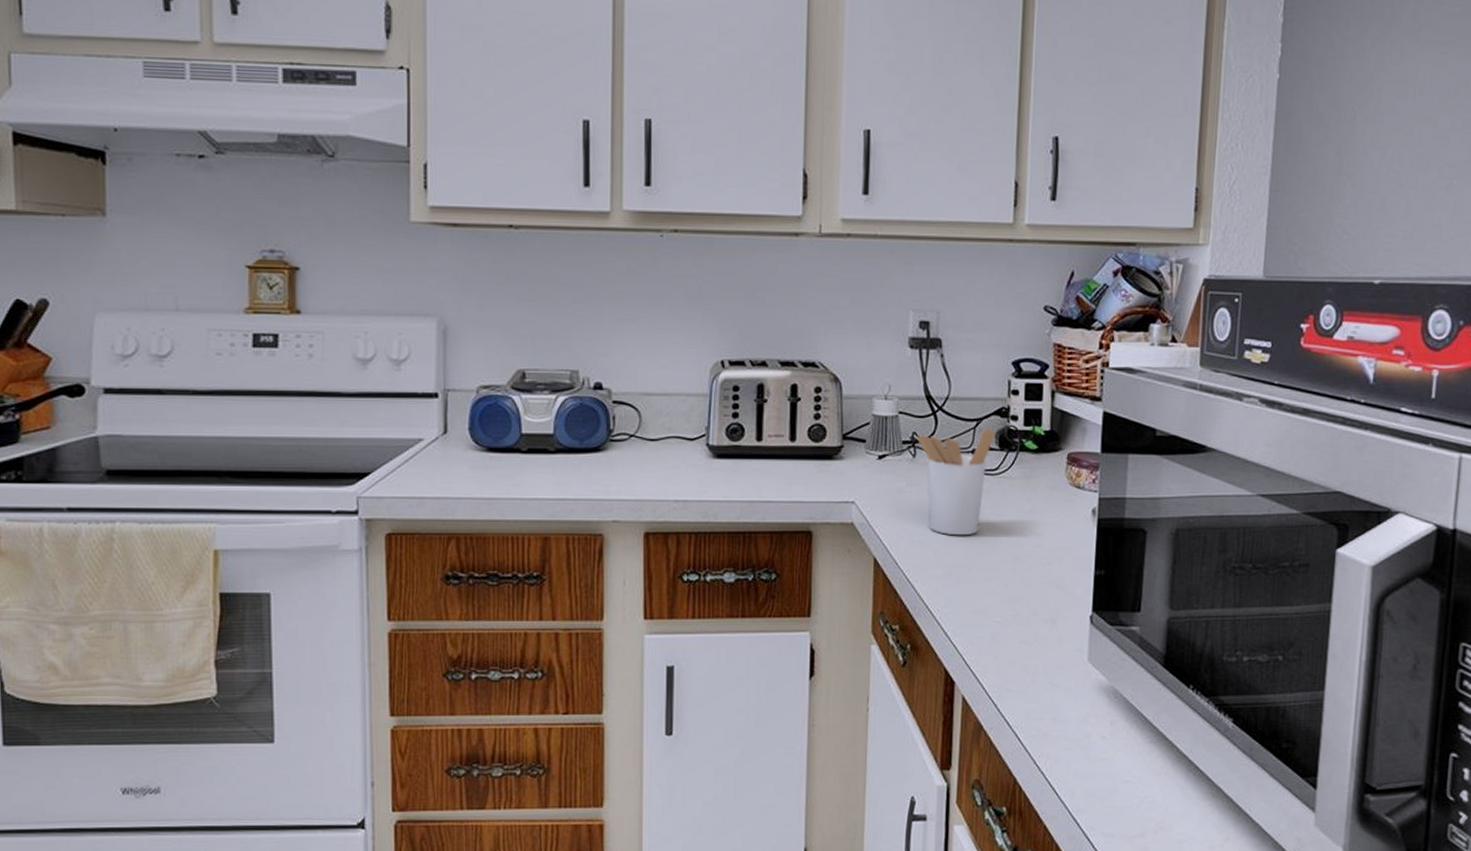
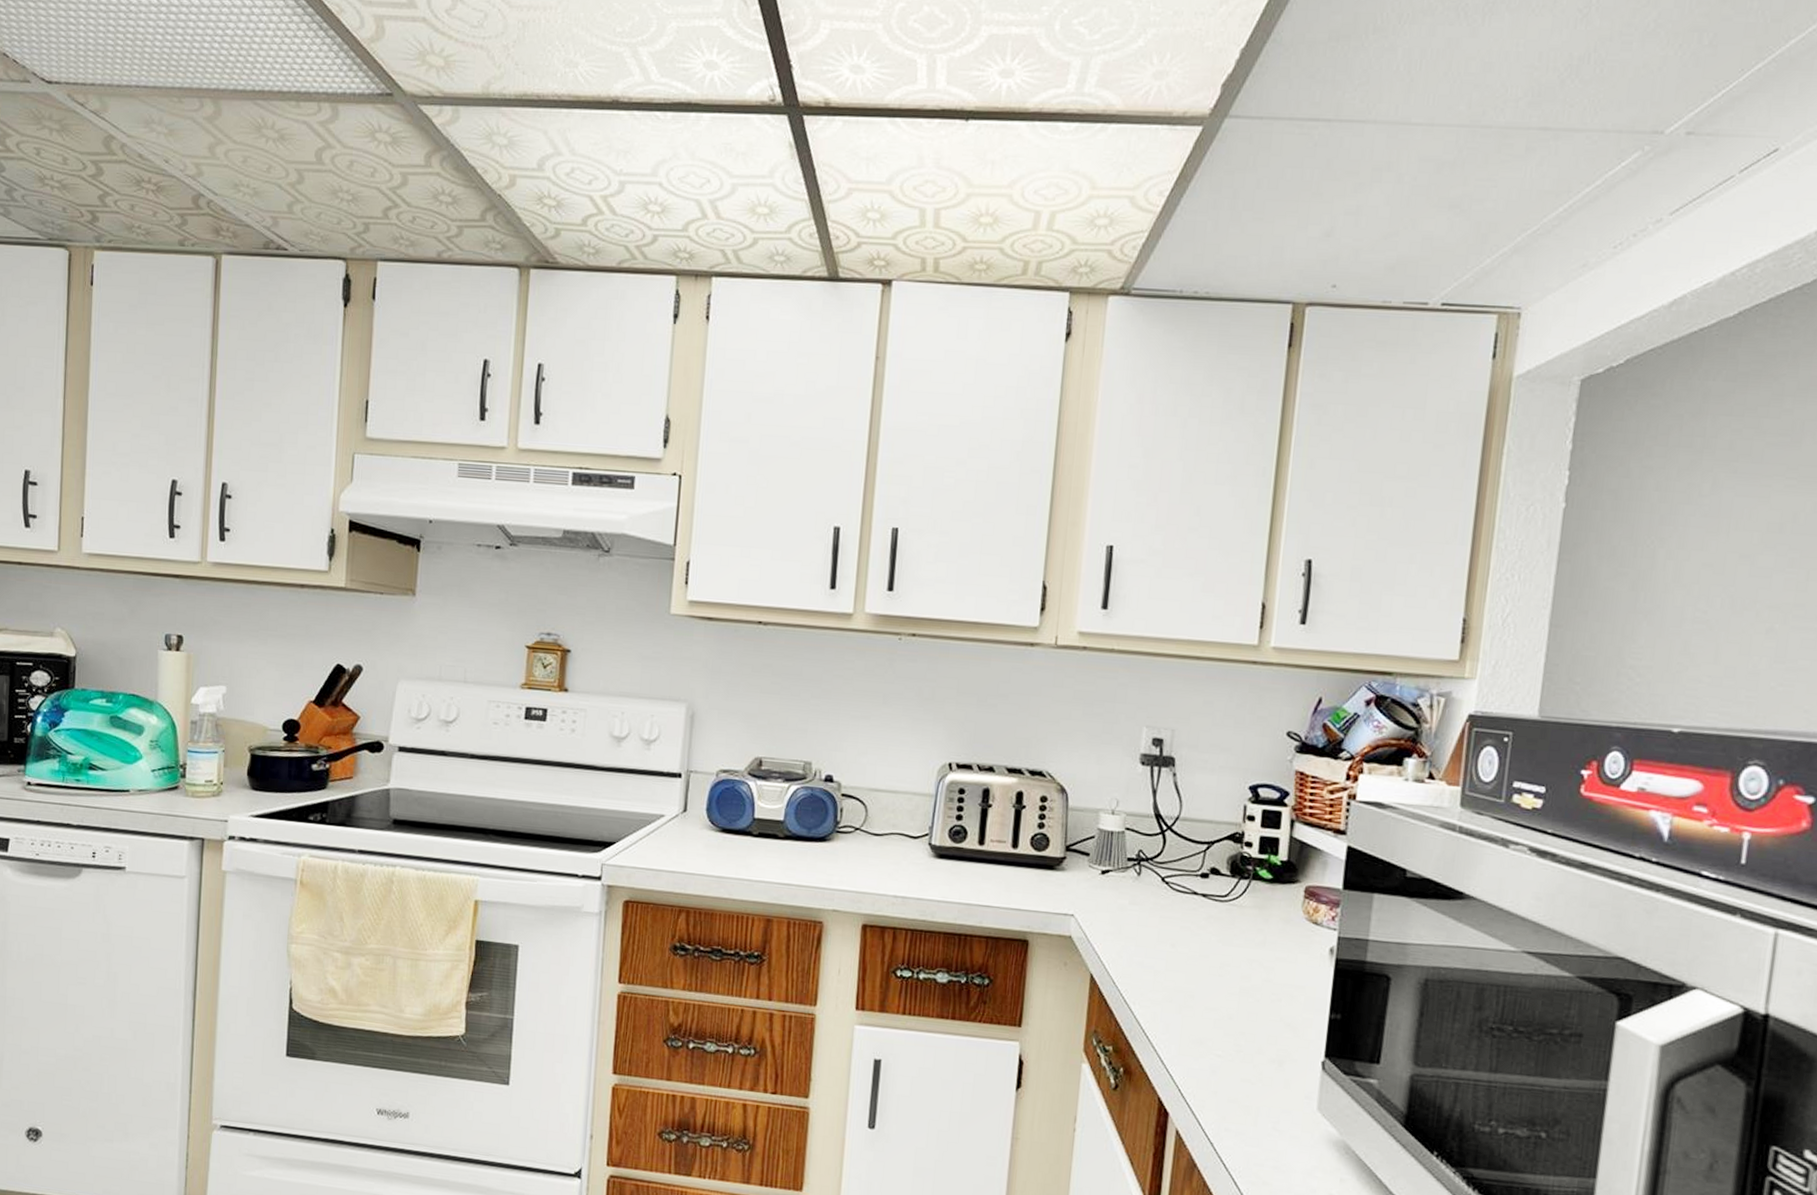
utensil holder: present [916,429,995,536] -> none [1143,853,1227,962]

